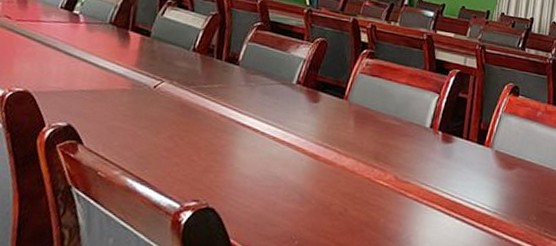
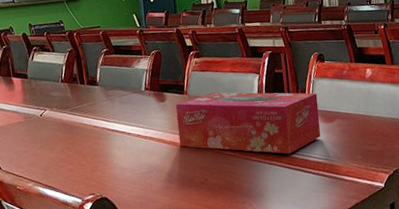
tissue box: none [323,104,502,198] -> present [175,92,321,154]

